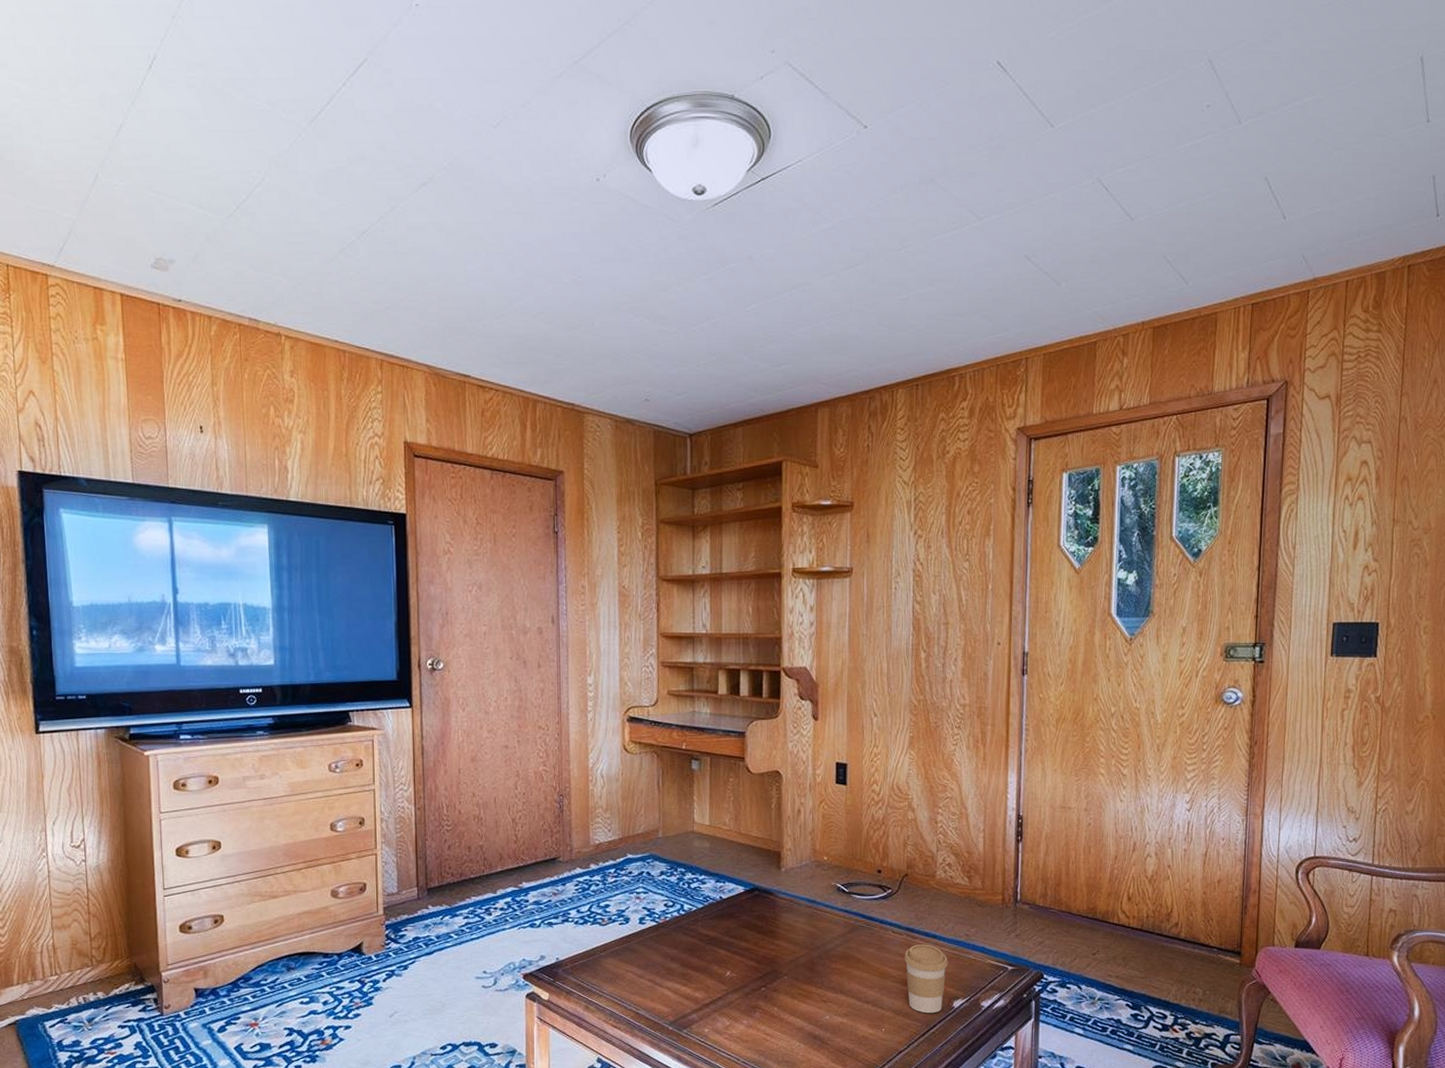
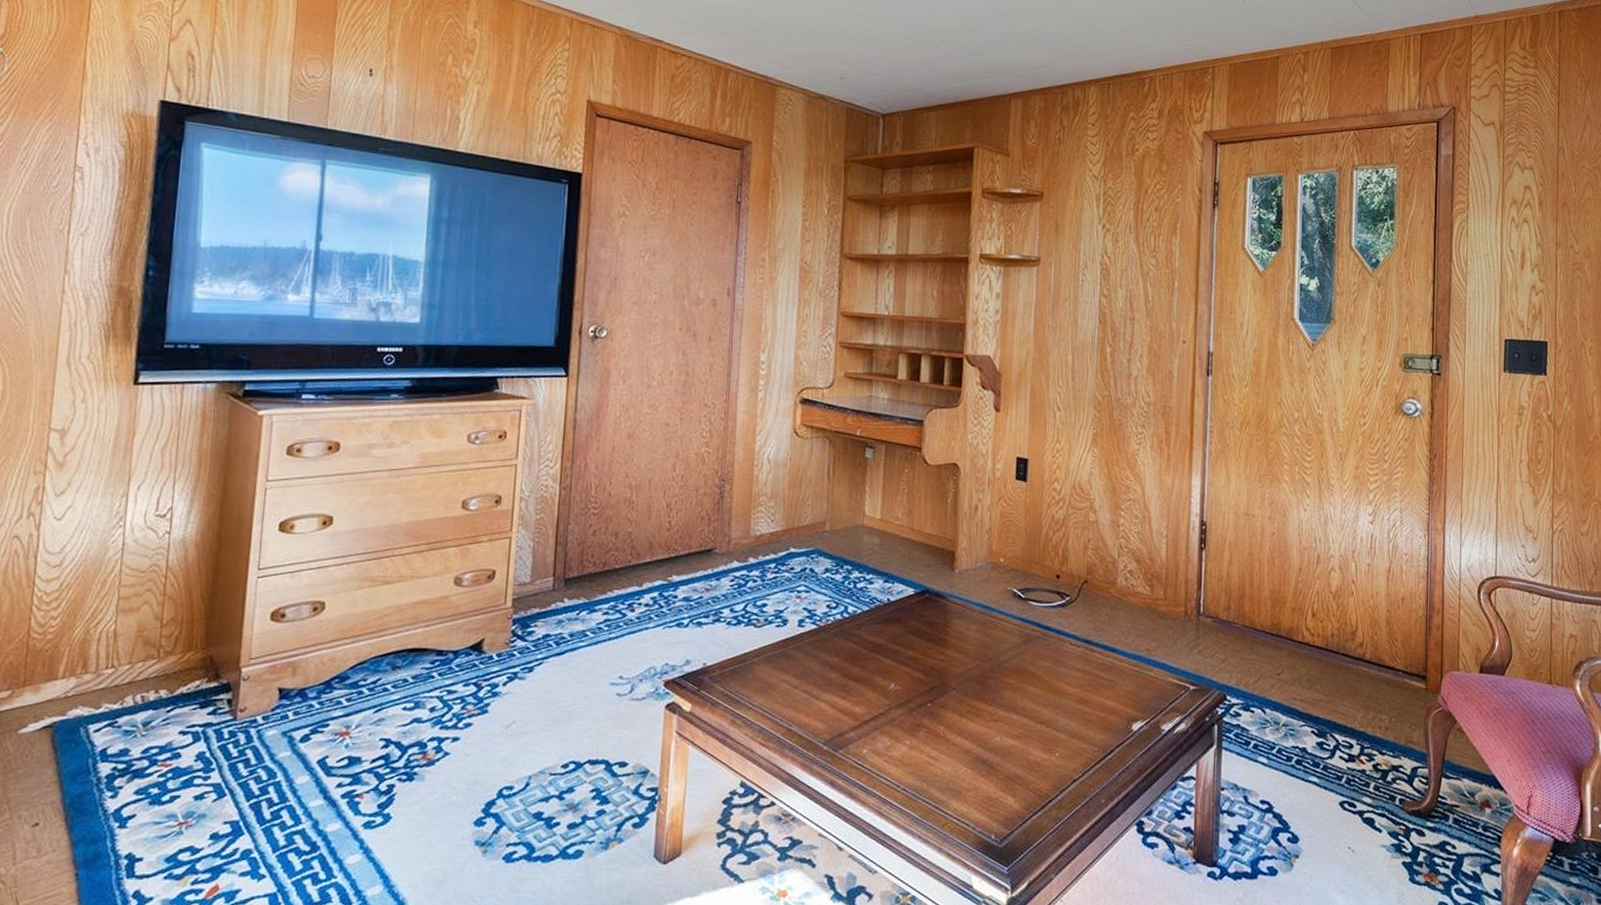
coffee cup: present [903,944,948,1014] -> none [1081,658,1128,737]

